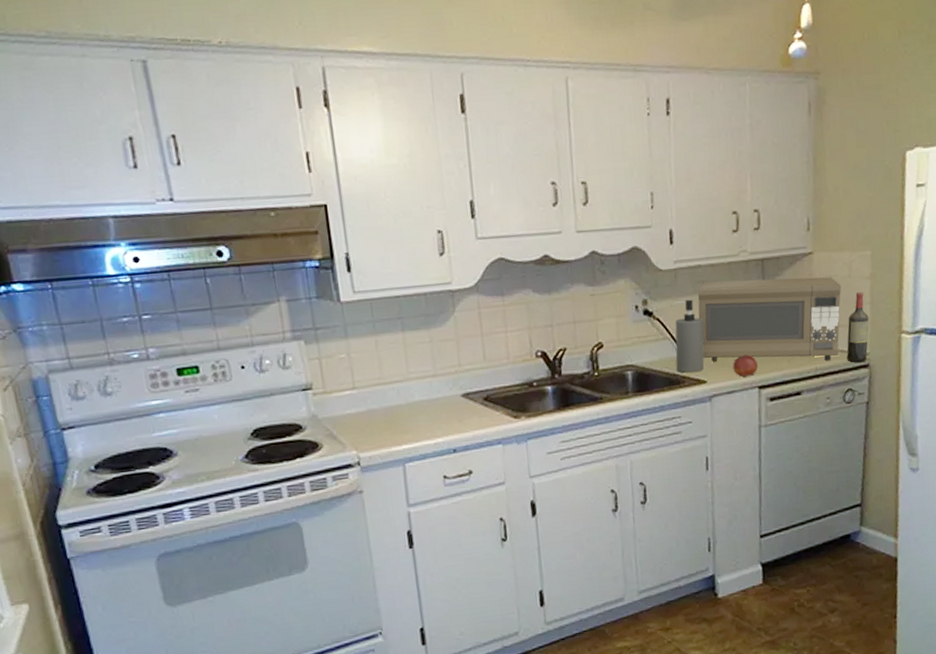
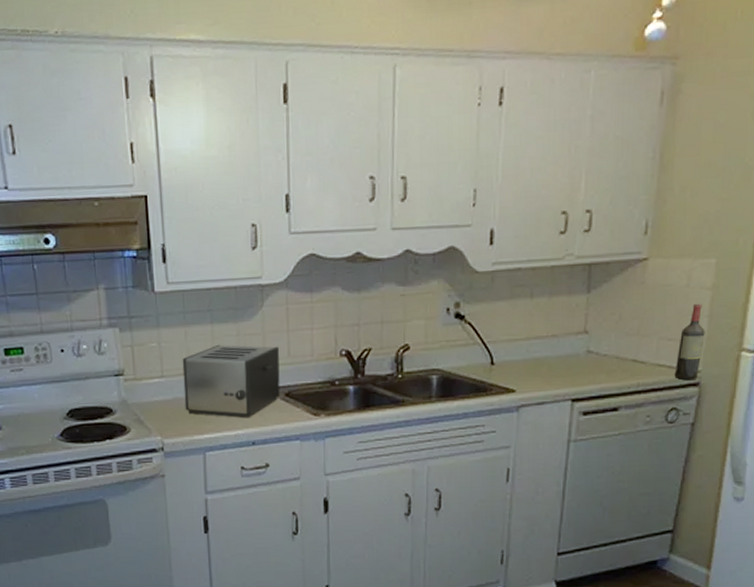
toaster: none [374,351,479,426] -> present [182,344,280,419]
soap dispenser: present [671,299,705,373] -> none [484,304,518,381]
microwave: present [697,277,842,362] -> none [513,285,678,377]
fruit: present [733,354,759,378] -> none [546,365,574,389]

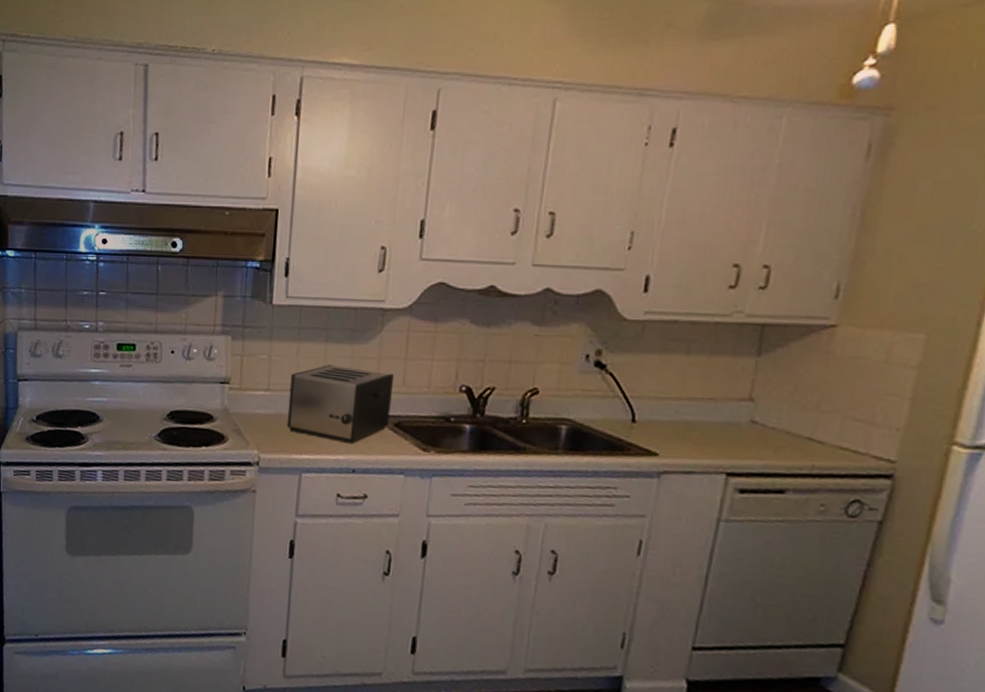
wine bottle: present [674,303,705,381] -> none [860,382,905,471]

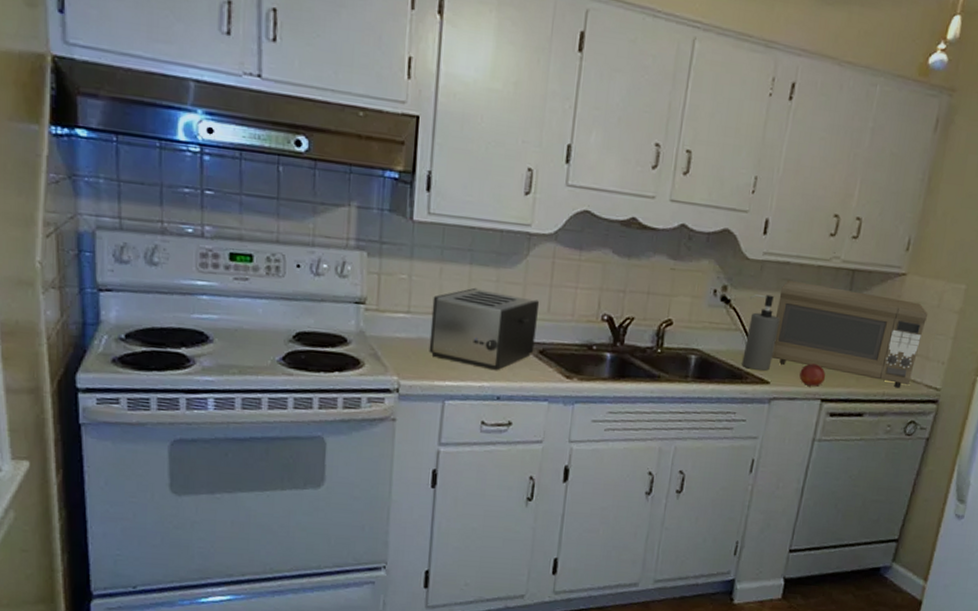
soap dispenser: none [622,357,669,442] -> present [742,294,780,372]
microwave: none [659,339,872,461] -> present [771,279,929,389]
fruit: none [696,432,732,460] -> present [799,363,826,387]

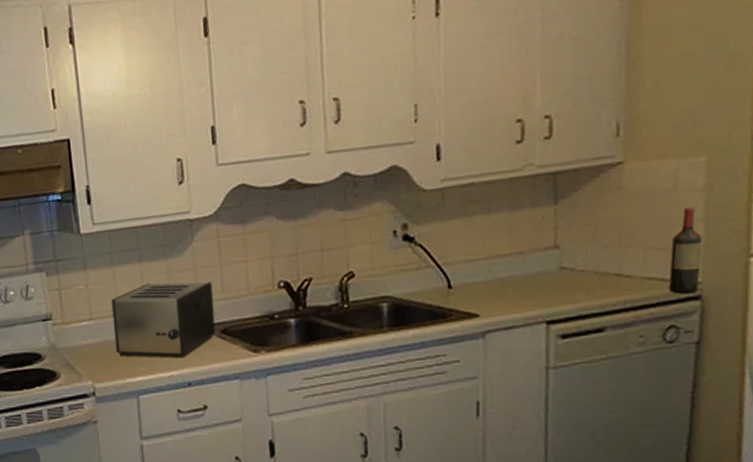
soap dispenser: present [742,294,780,372] -> none [436,222,477,306]
microwave: present [771,279,929,389] -> none [470,190,664,293]
fruit: present [799,363,826,387] -> none [513,284,547,311]
wine bottle: none [917,324,949,397] -> present [668,206,702,294]

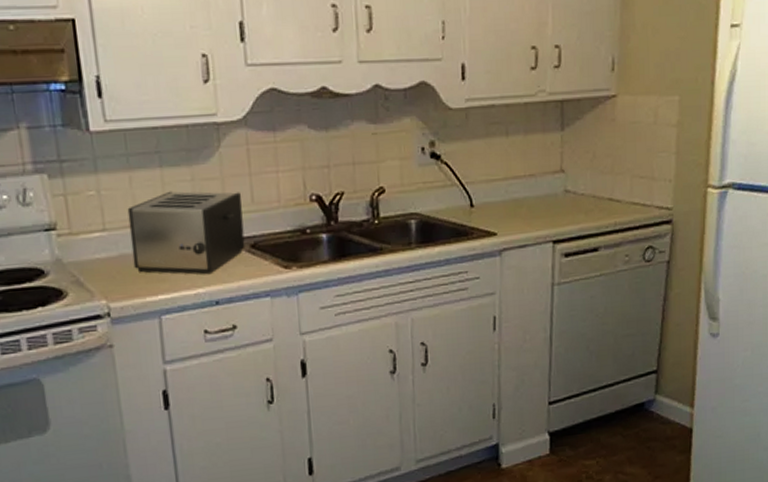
wine bottle: present [668,206,702,294] -> none [648,140,674,218]

